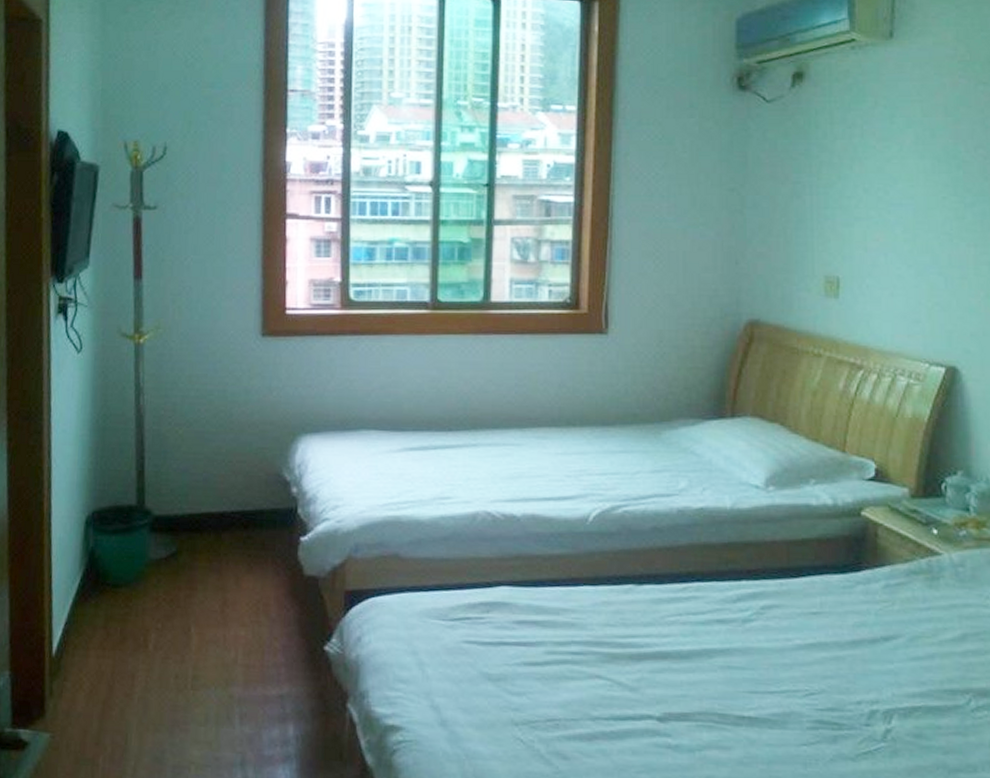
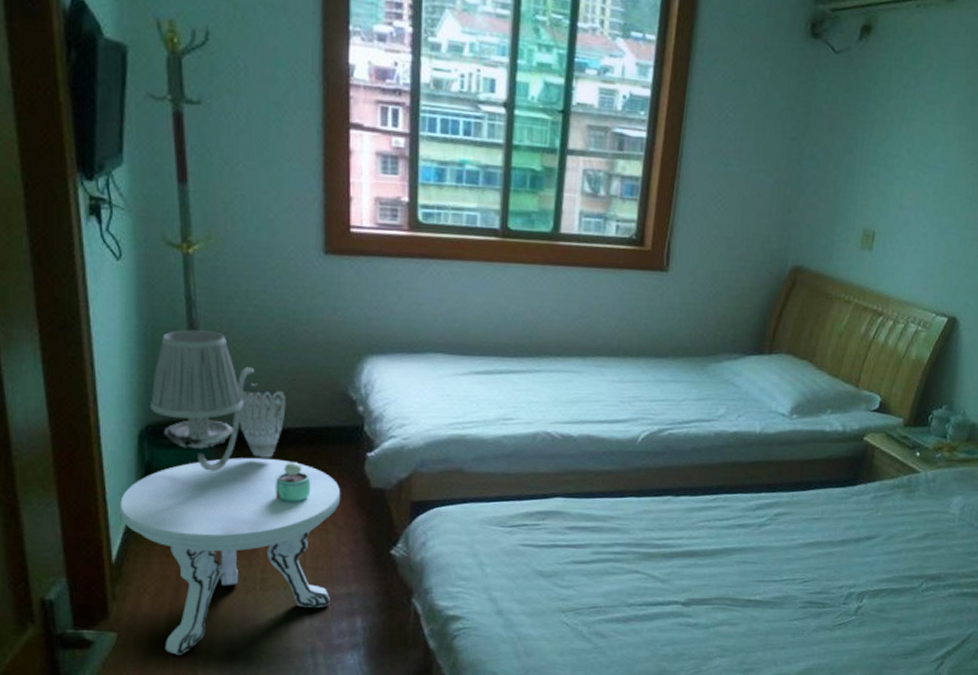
side table: none [62,543,274,762] -> present [119,457,341,655]
wall sconce: none [97,415,223,558] -> present [150,329,286,471]
chocolate milk: none [210,547,245,592] -> present [276,462,311,503]

